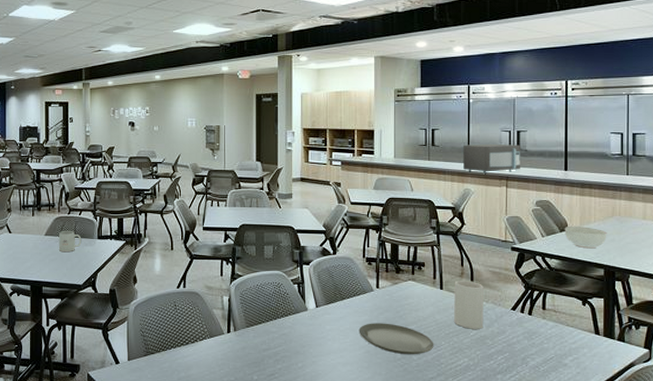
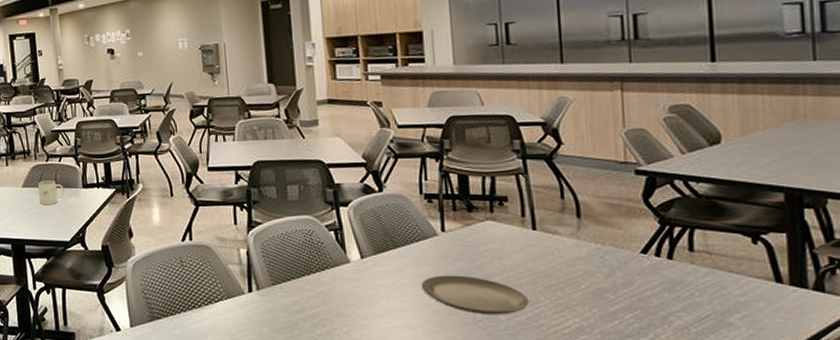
cup: present [454,280,484,330] -> none [552,216,600,281]
microwave: present [463,143,520,173] -> none [553,32,641,75]
bowl: present [564,227,607,249] -> none [716,136,786,166]

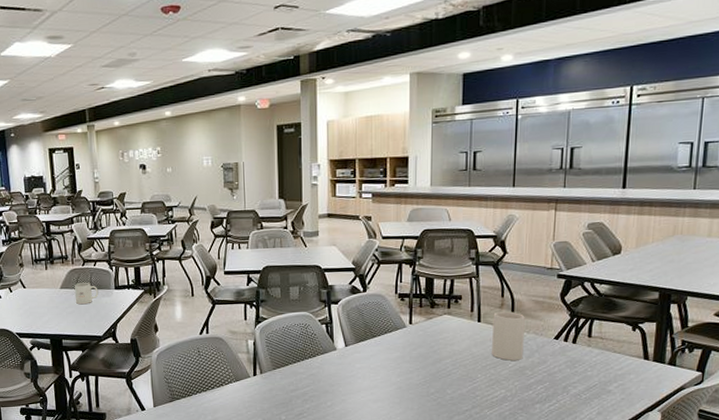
plate: present [421,275,529,315] -> none [390,358,470,389]
cup: none [552,216,600,281] -> present [492,311,525,361]

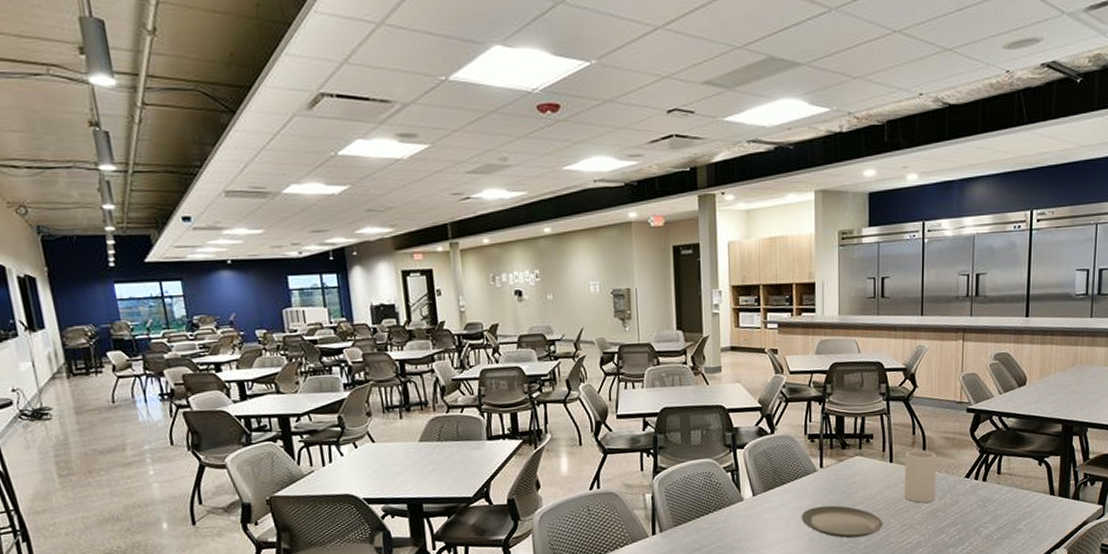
mug: present [74,282,99,305] -> none [436,432,467,461]
plate: none [390,358,470,389] -> present [801,505,883,538]

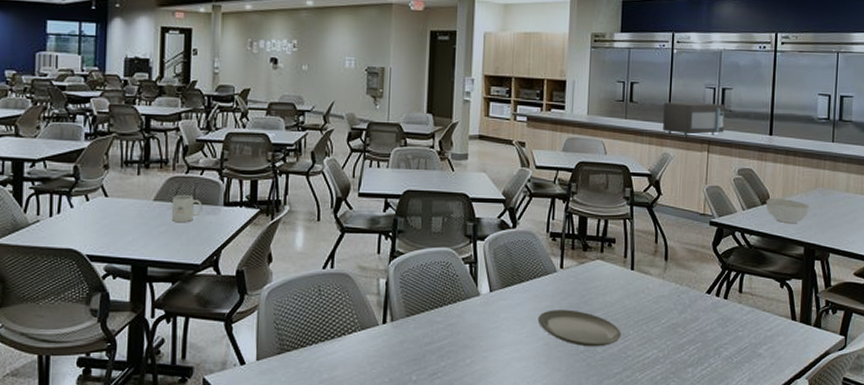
mug: none [436,432,467,461] -> present [171,194,203,223]
cup: present [905,449,936,504] -> none [644,259,678,317]
microwave: none [916,290,979,327] -> present [663,101,725,136]
bowl: none [1023,379,1067,403] -> present [766,199,809,224]

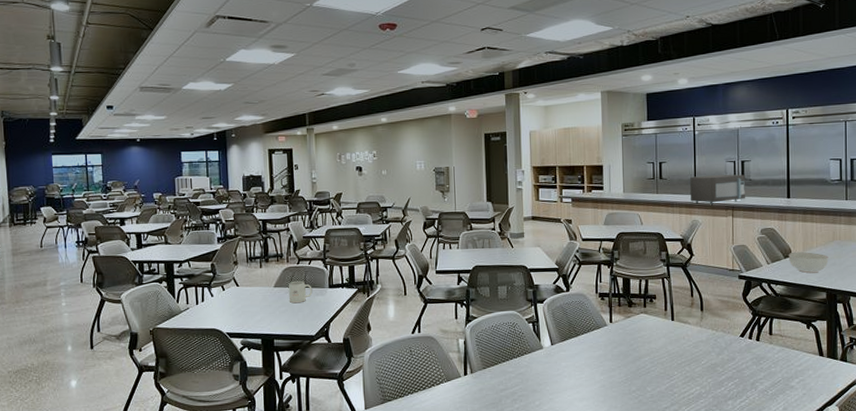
plate: present [537,309,622,347] -> none [594,356,667,387]

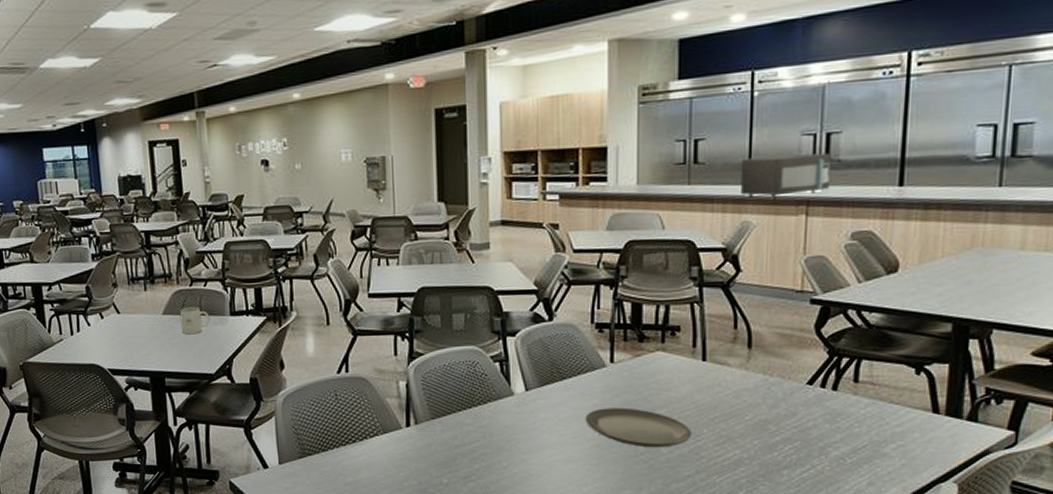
plate: none [594,356,667,387] -> present [585,407,692,448]
bowl: present [788,252,829,273] -> none [893,265,961,296]

